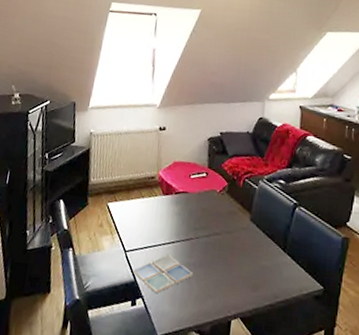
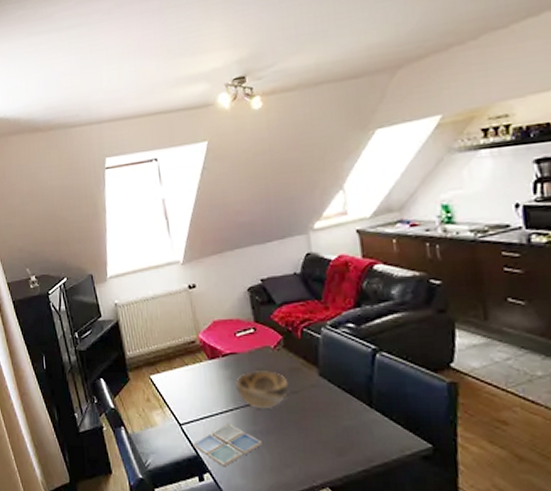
decorative bowl: none [181,210,225,244] -> present [236,371,289,408]

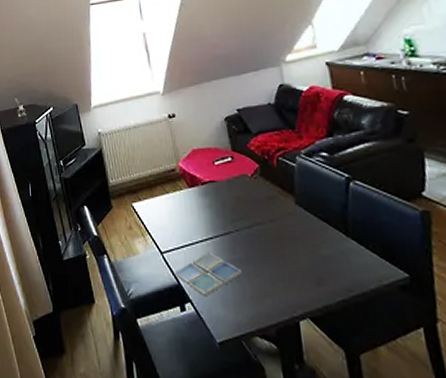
decorative bowl: present [236,371,289,408] -> none [215,199,267,236]

